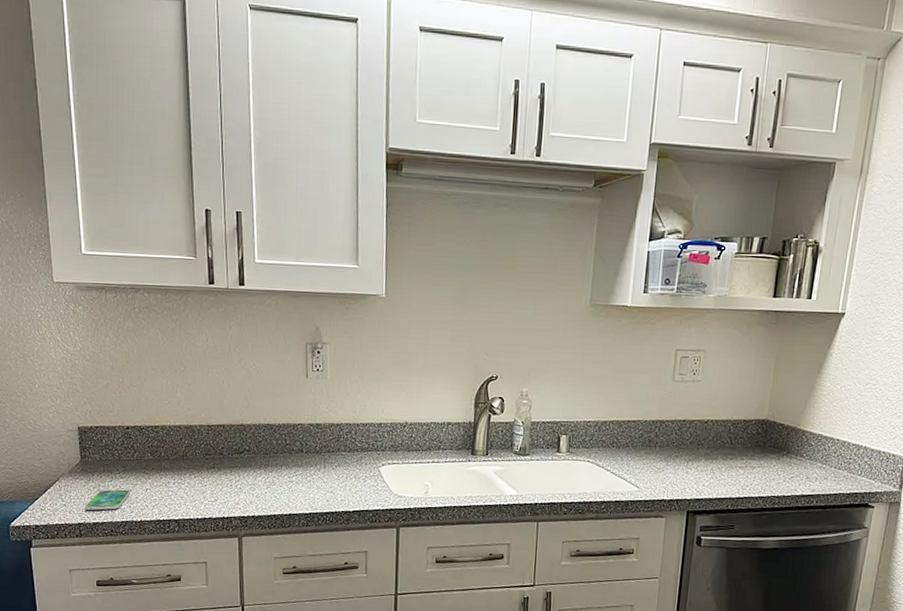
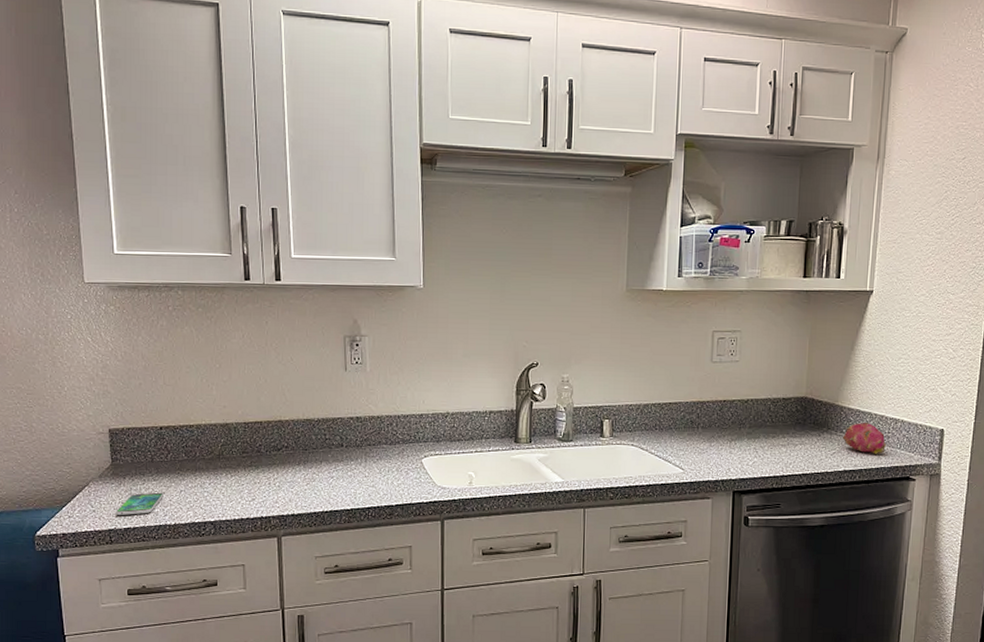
fruit: none [802,447,848,480] -> present [843,422,887,454]

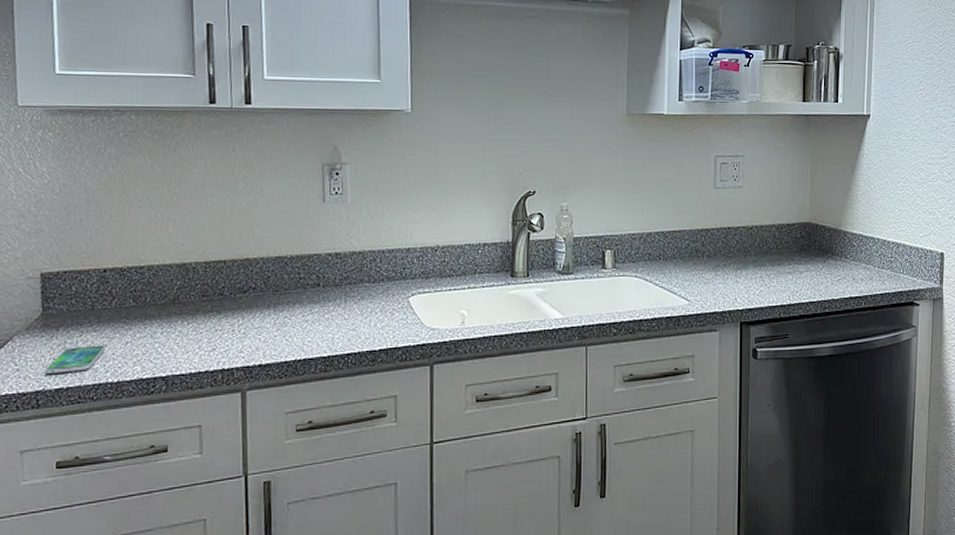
fruit: present [843,422,887,454] -> none [847,246,890,280]

